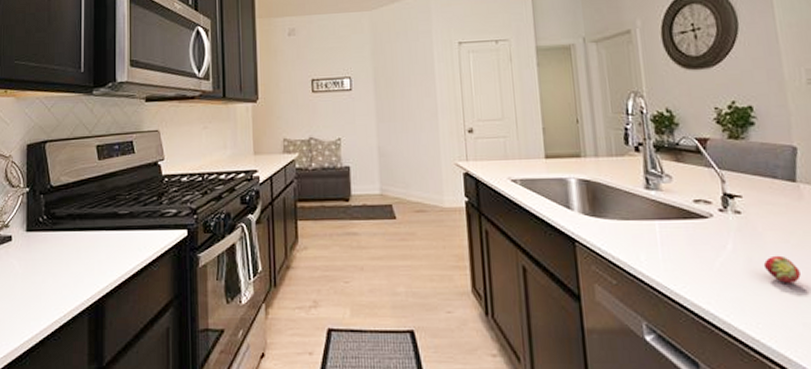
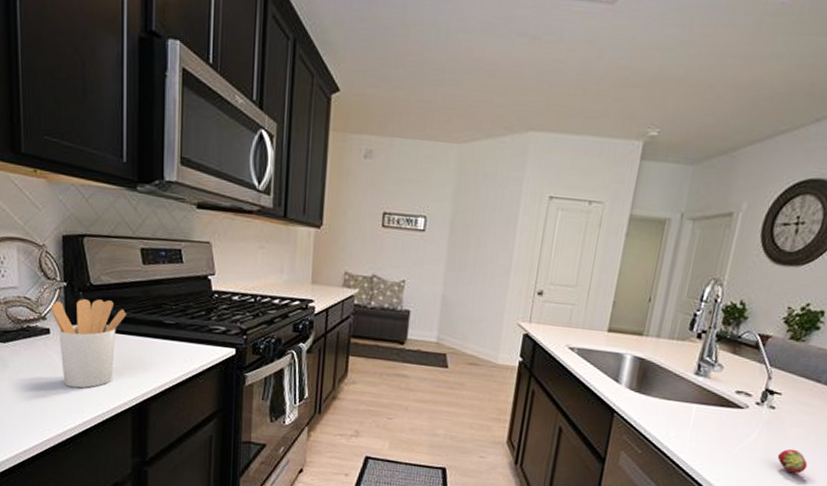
utensil holder: none [13,199,83,294] -> present [50,299,126,389]

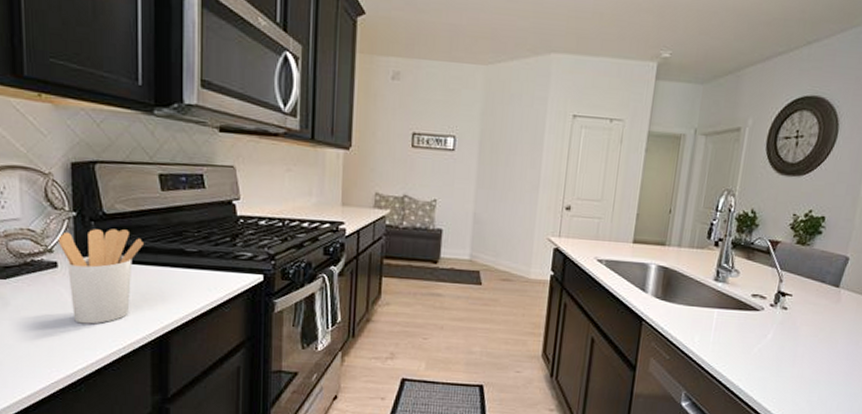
fruit: present [777,449,808,474] -> none [791,346,819,369]

